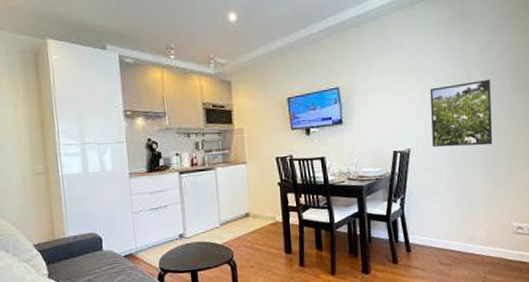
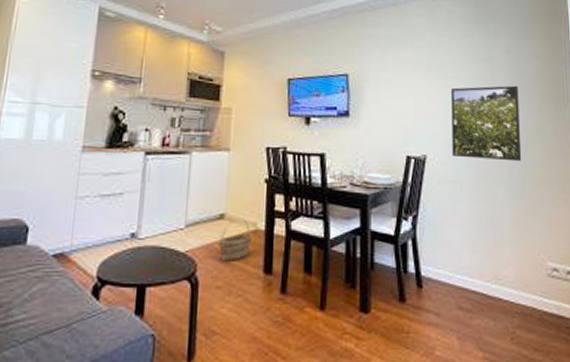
basket: none [247,214,274,249] -> present [218,218,253,263]

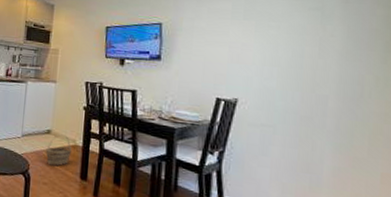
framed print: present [450,85,522,162] -> none [267,35,356,113]

